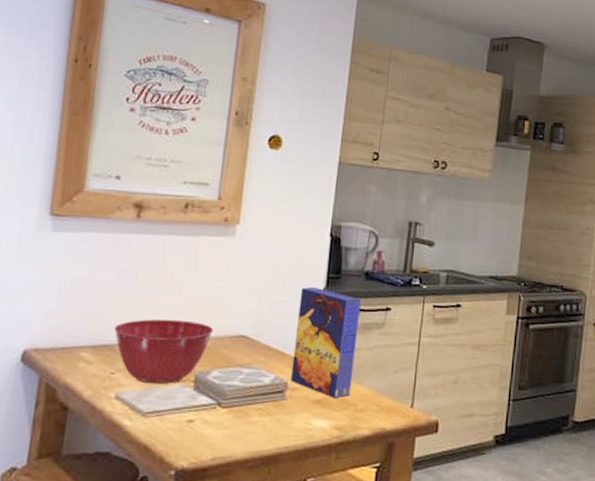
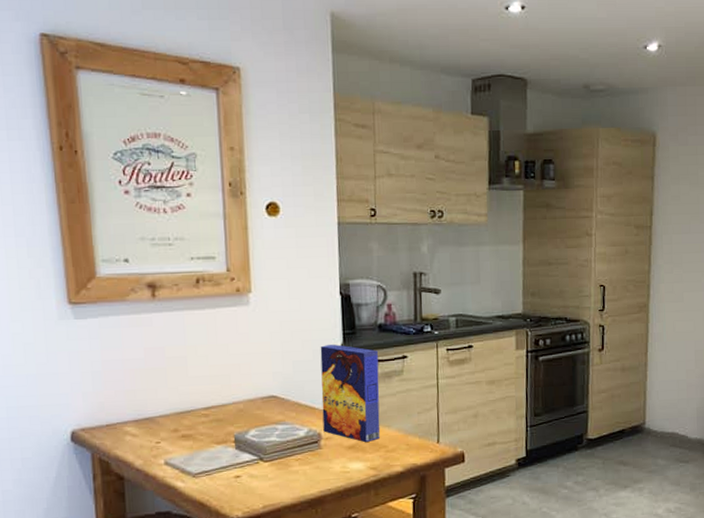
mixing bowl: present [114,319,214,385] -> none [151,388,245,448]

